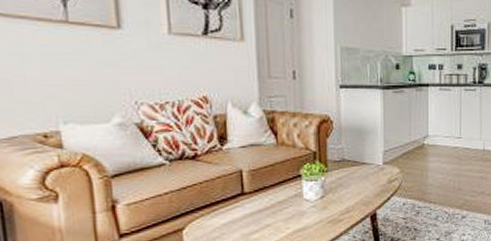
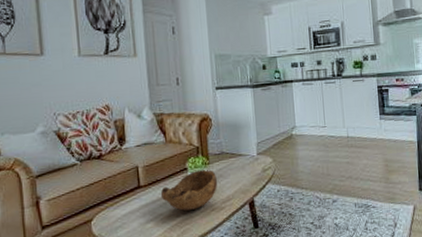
wooden bowl: none [268,178,337,222] -> present [160,170,218,211]

